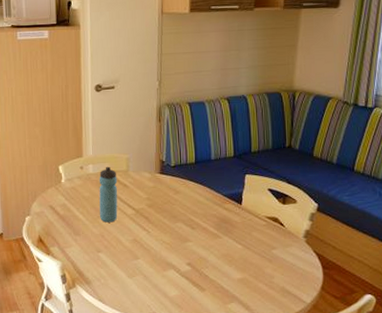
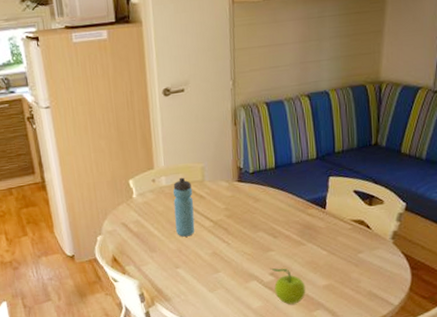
fruit: none [187,258,221,295] -> present [270,268,306,305]

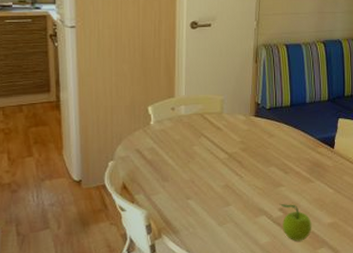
water bottle: present [172,177,195,237] -> none [191,108,211,167]

